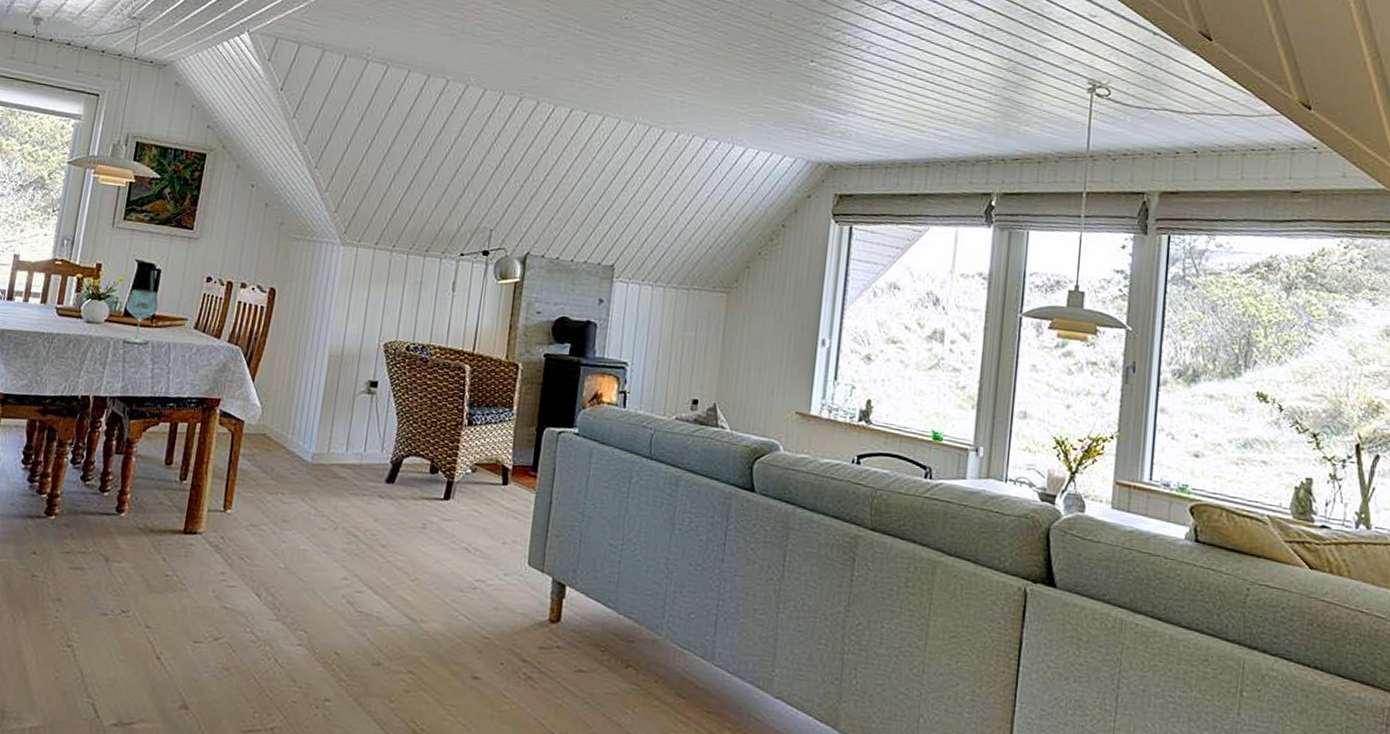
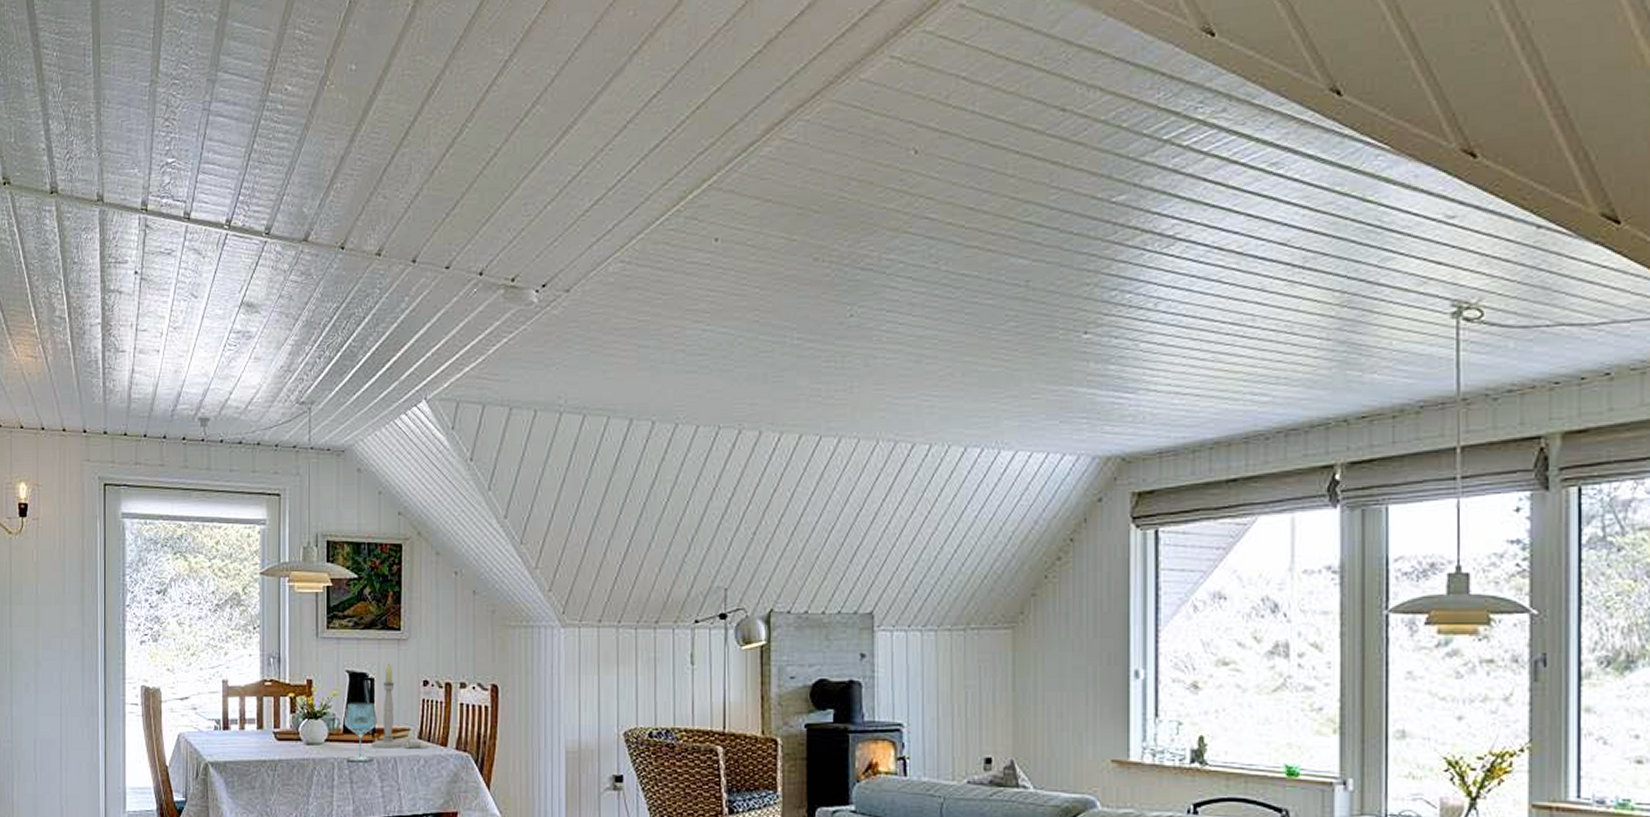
candlestick: none [149,258,206,339] -> present [372,664,432,750]

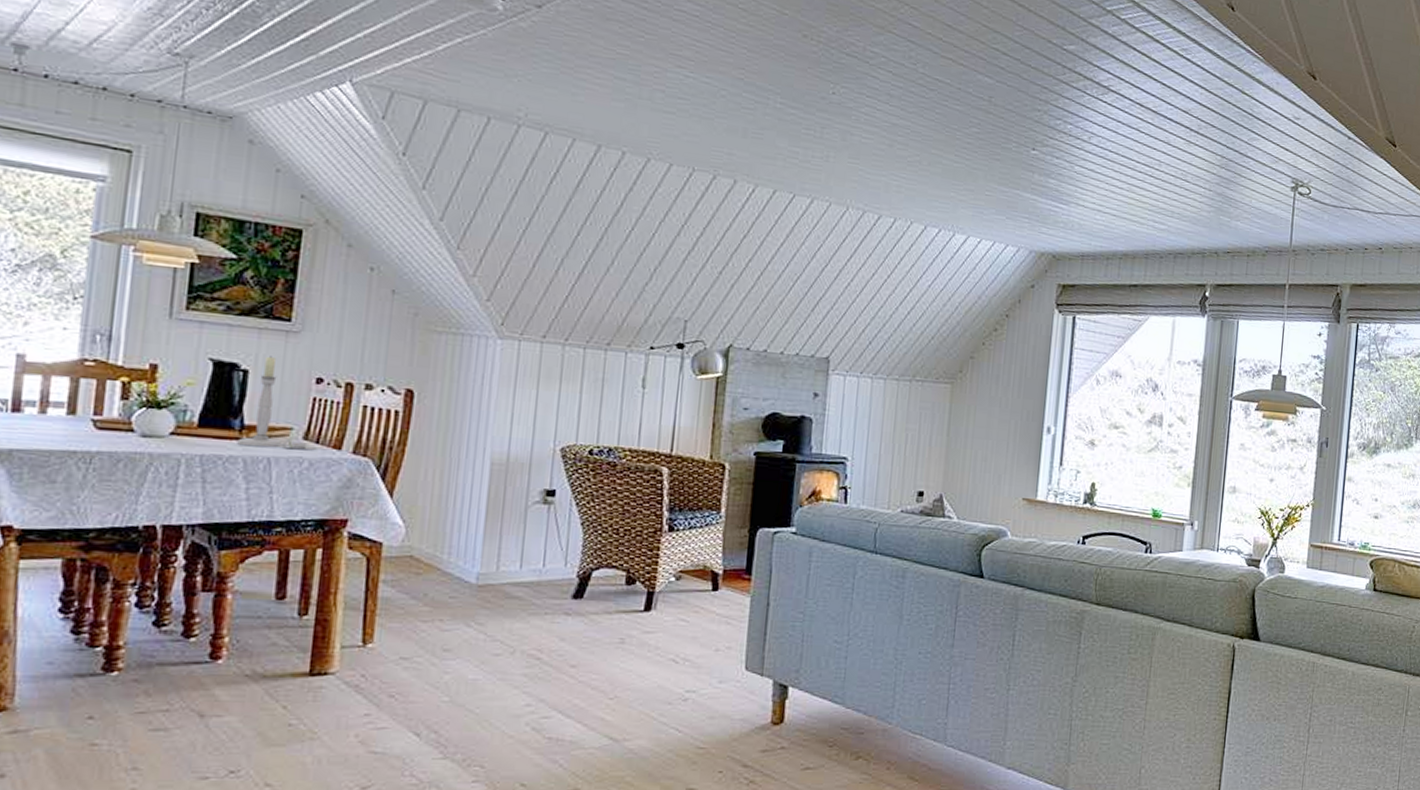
wine glass: present [343,702,378,763] -> none [198,393,250,461]

